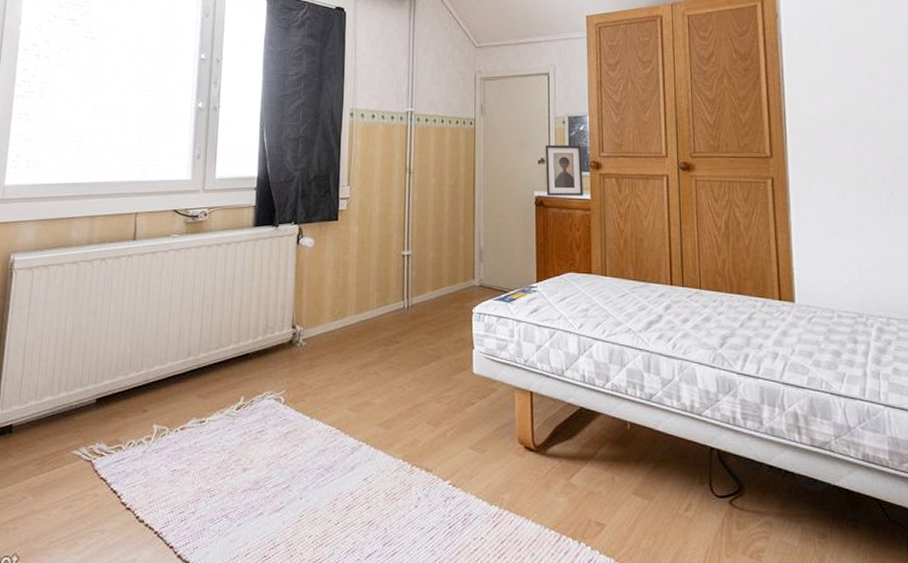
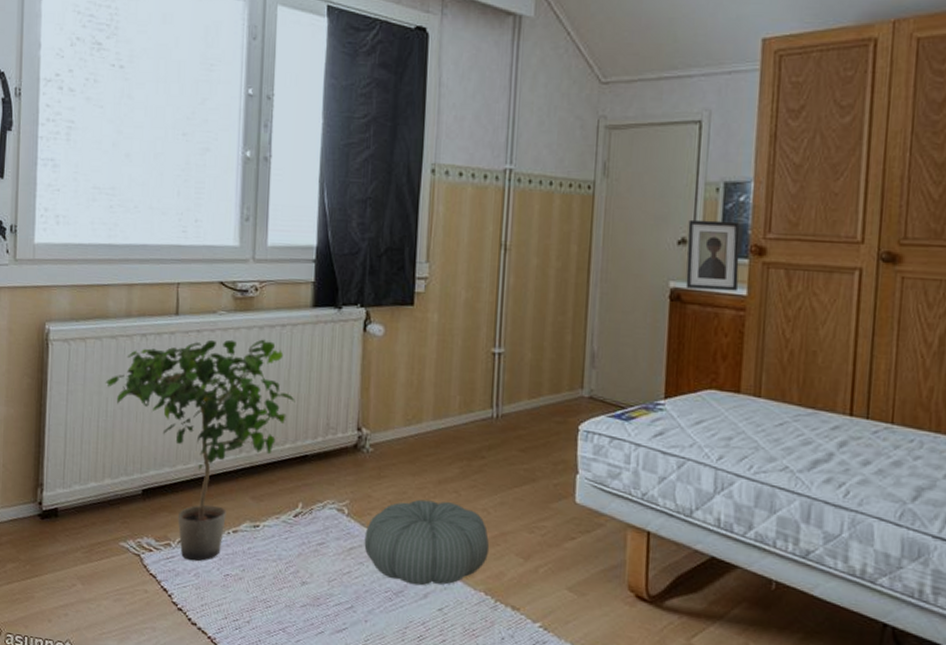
potted plant: none [65,256,239,460] -> present [105,339,295,561]
pouf: none [298,383,405,460] -> present [364,499,490,586]

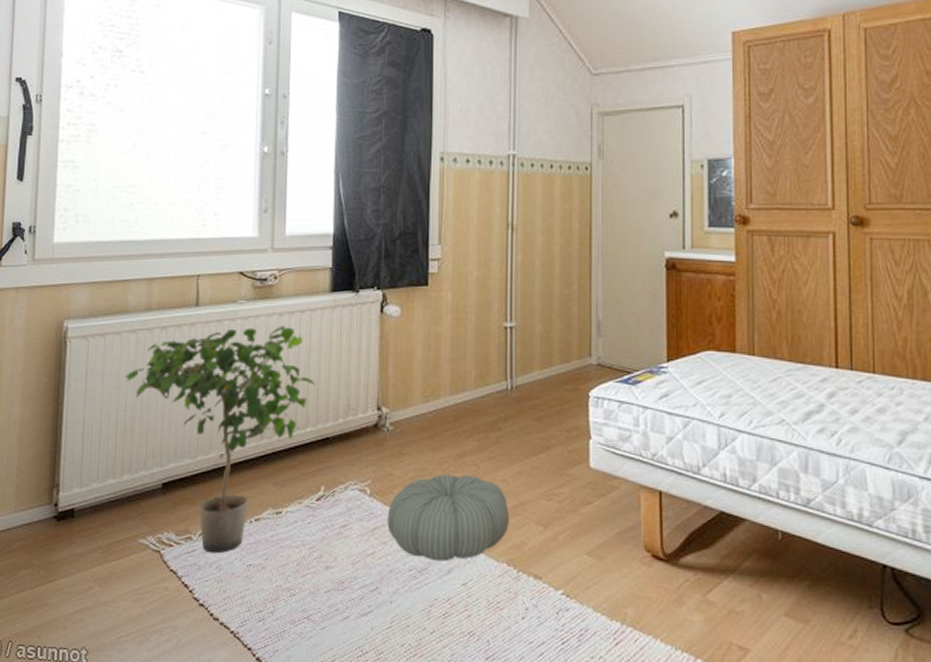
picture frame: present [685,219,740,291] -> none [678,194,726,258]

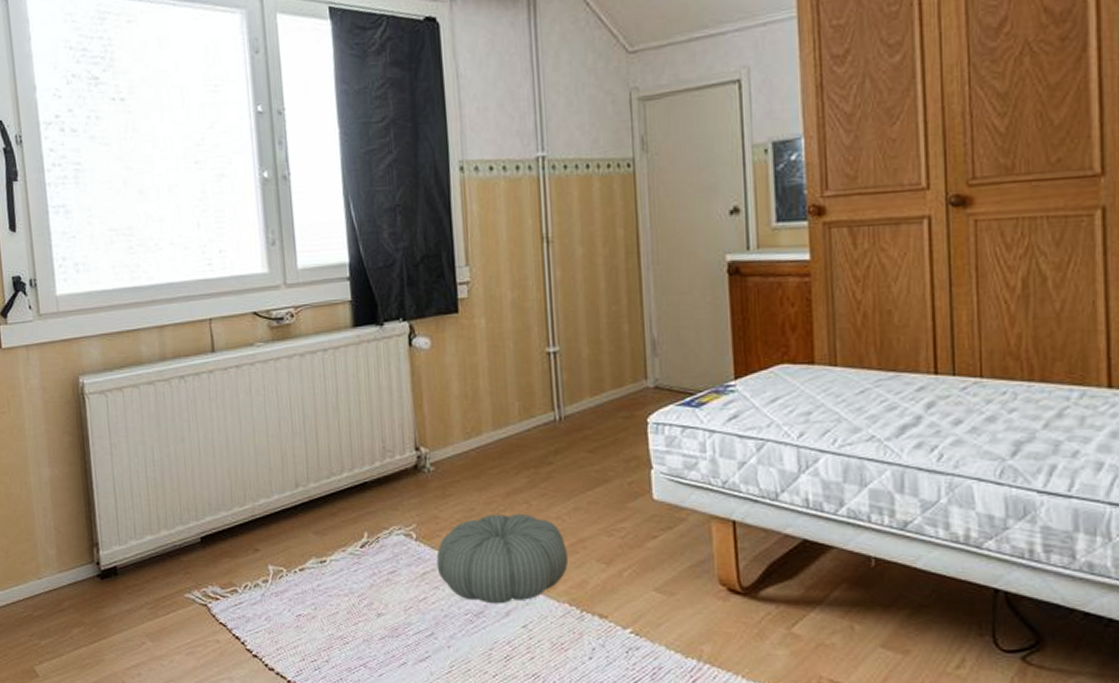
potted plant: present [124,325,316,553] -> none [148,367,347,604]

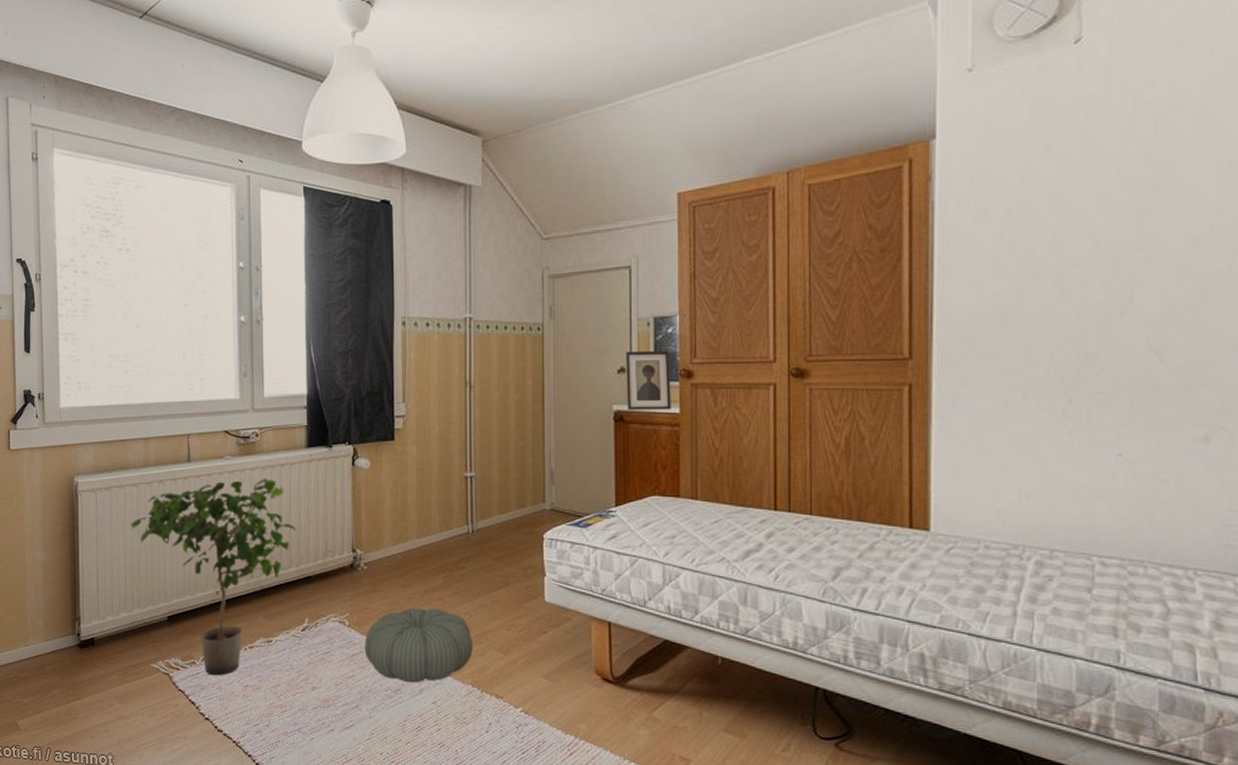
potted plant: none [148,367,347,604] -> present [129,478,297,675]
picture frame: none [739,182,799,260] -> present [625,350,671,410]

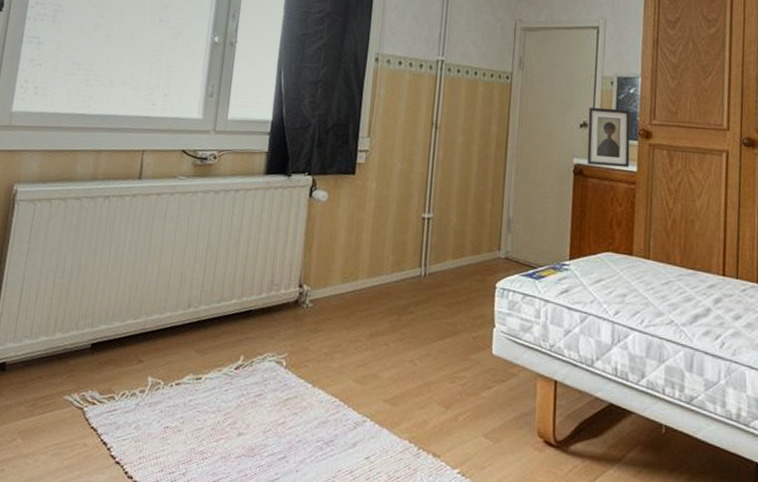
potted plant: present [129,478,297,675] -> none [65,202,244,414]
pouf: present [364,608,474,683] -> none [299,351,415,435]

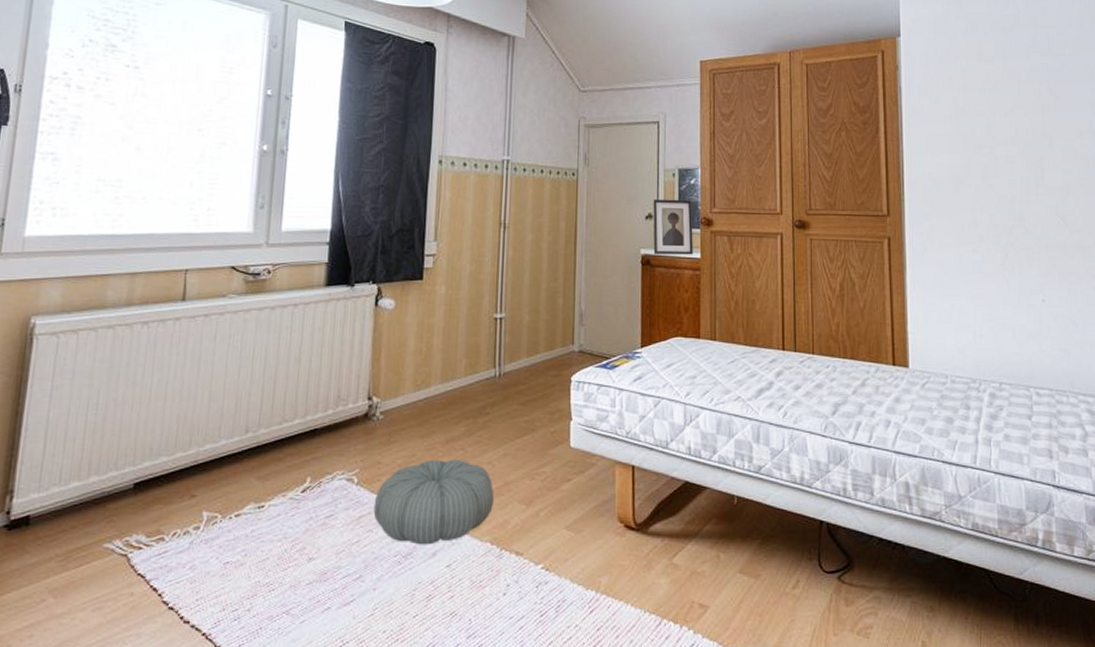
pouf: none [299,351,415,435] -> present [373,460,495,545]

